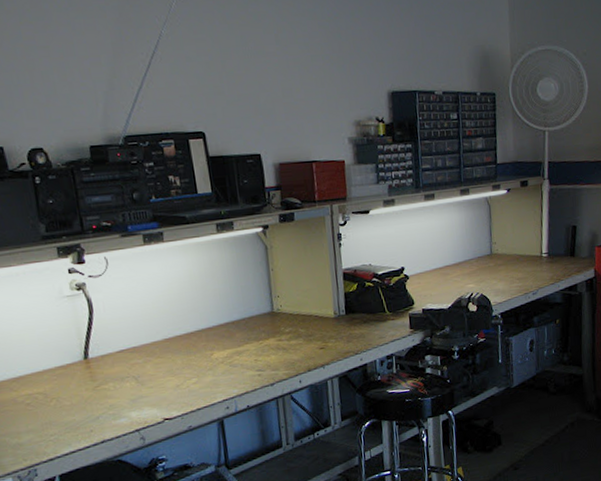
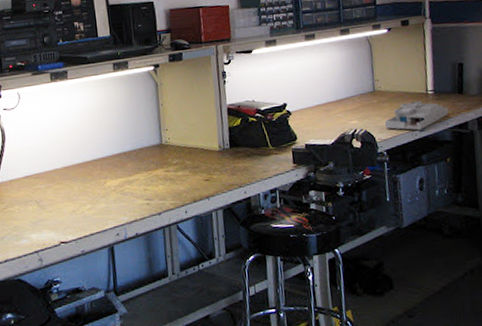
desk organizer: none [500,263,560,293] -> present [384,100,449,131]

